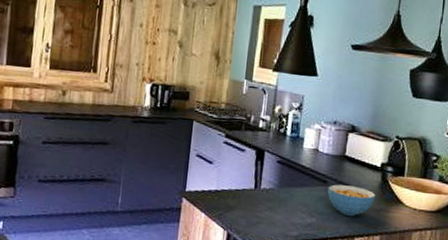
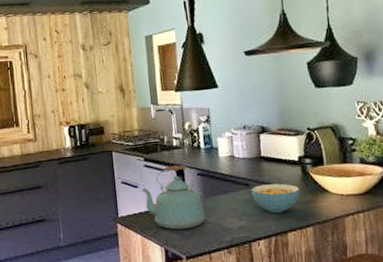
kettle: none [216,147,277,216] -> present [142,165,206,230]

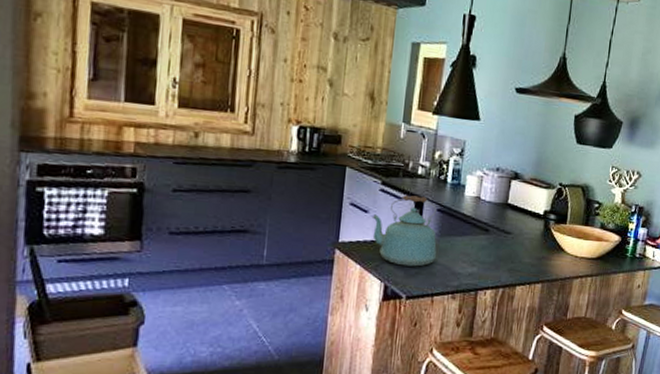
cereal bowl: present [251,183,300,214] -> none [489,233,539,266]

